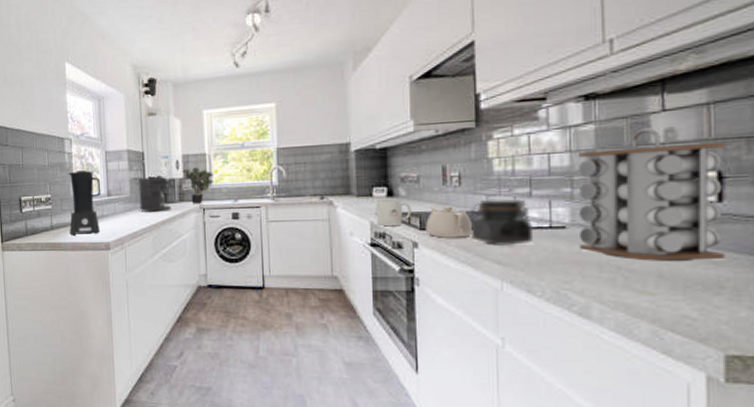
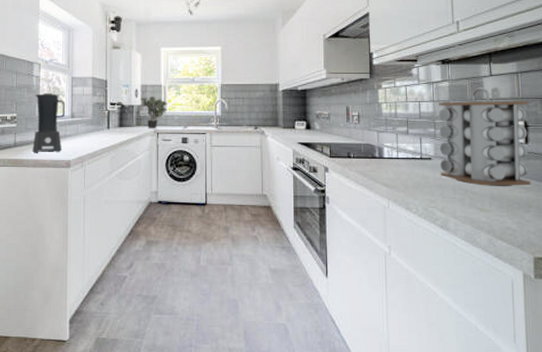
coffee maker: present [138,177,171,212] -> none [100,103,129,134]
mug: present [375,199,411,227] -> none [297,132,324,154]
teapot: present [424,205,473,238] -> none [333,138,368,165]
jar: present [470,198,534,246] -> none [366,134,410,172]

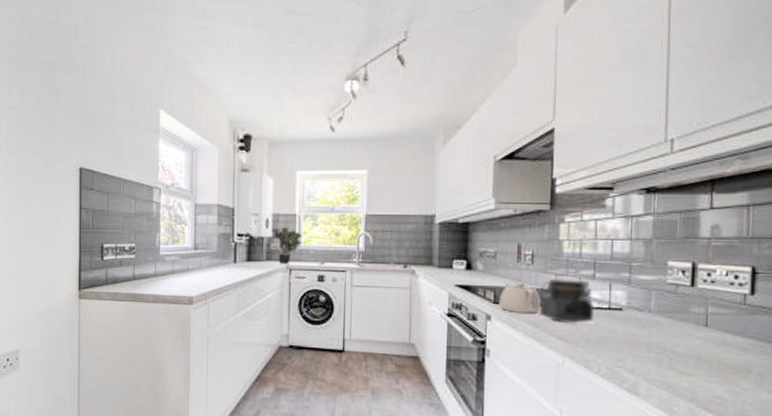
blender: present [32,93,66,153] -> none [152,221,188,288]
teapot: none [333,138,368,165] -> present [498,281,542,313]
jar: none [366,134,410,172] -> present [538,278,595,324]
spice rack: present [439,87,531,187] -> none [632,223,760,348]

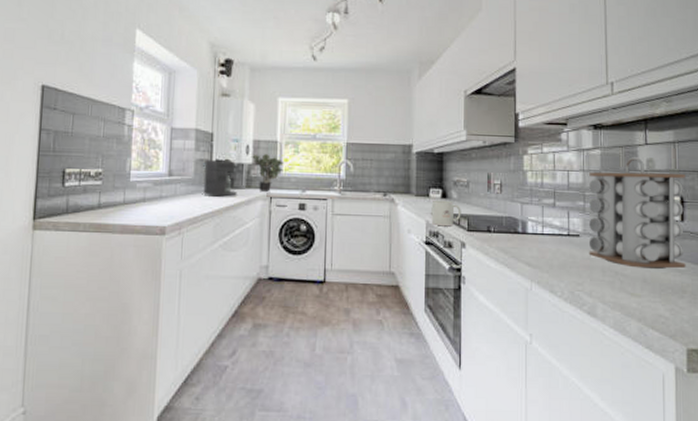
coffee maker: none [226,234,258,269] -> present [203,160,237,197]
mug: none [454,272,487,299] -> present [431,201,461,227]
teapot: present [498,281,542,313] -> none [471,209,510,240]
jar: present [538,278,595,324] -> none [508,206,556,250]
spice rack: none [632,223,760,348] -> present [588,157,686,270]

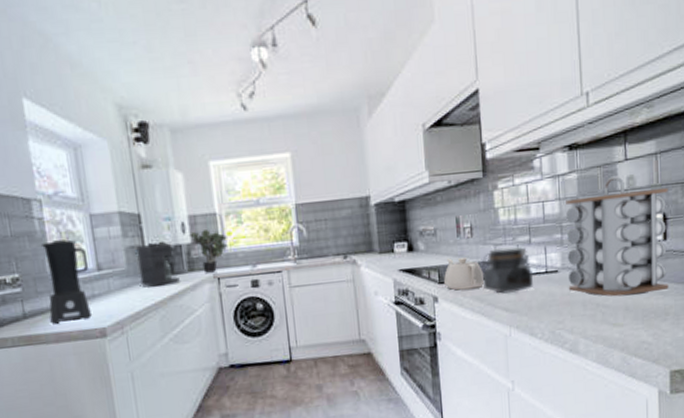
blender: none [120,145,163,217] -> present [42,239,92,324]
mug: present [431,201,461,227] -> none [397,254,431,284]
teapot: none [471,209,510,240] -> present [443,256,485,291]
jar: none [508,206,556,250] -> present [482,246,534,294]

